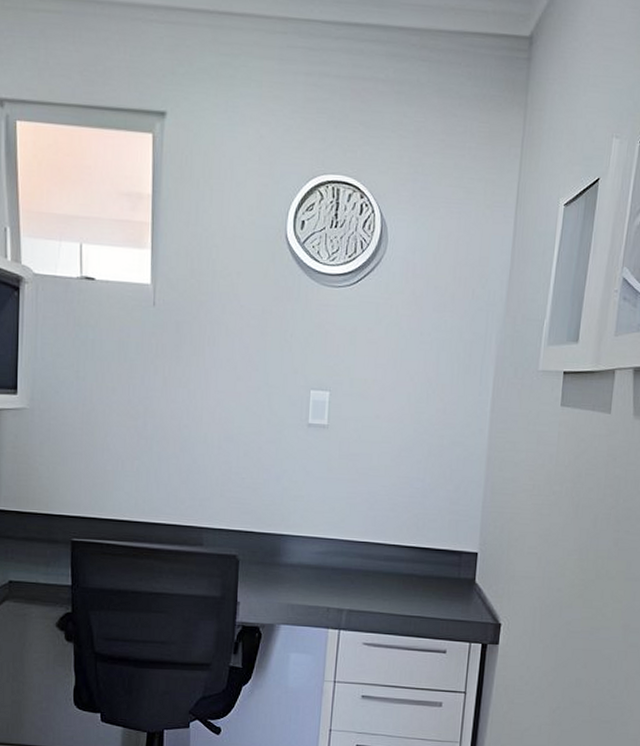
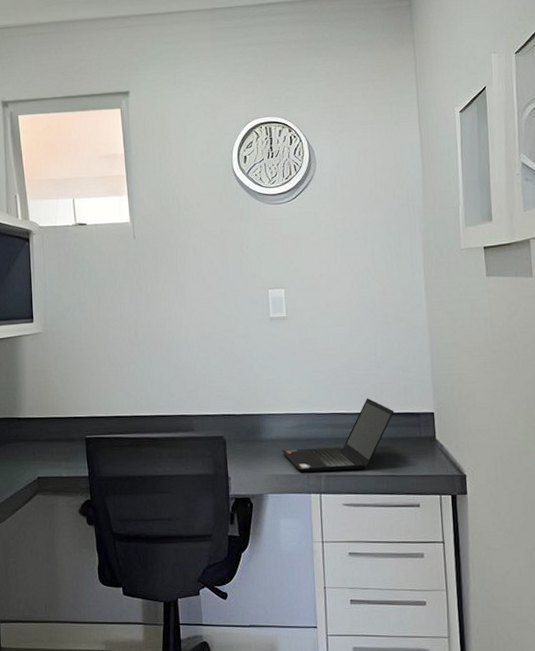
laptop computer: none [302,528,435,608] -> present [282,398,394,473]

